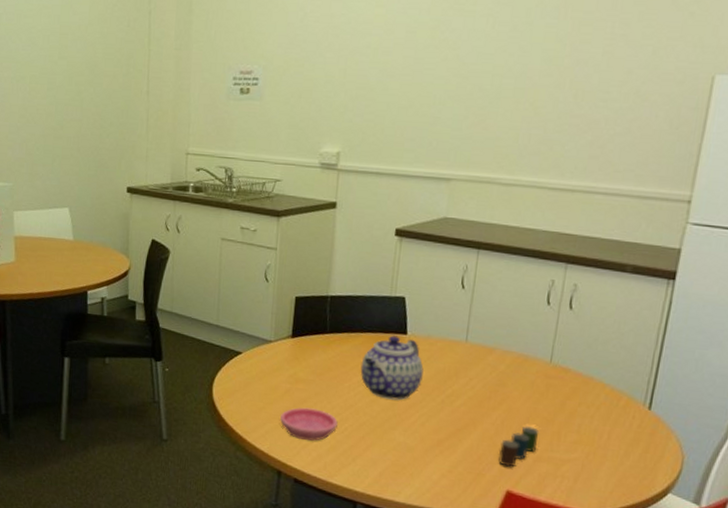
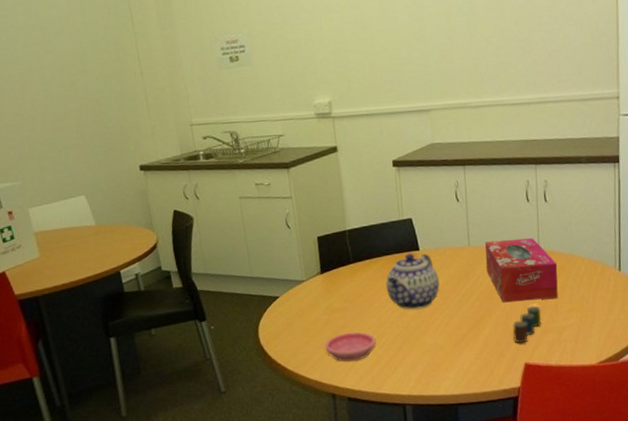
tissue box: none [481,340,571,424] -> present [485,237,558,303]

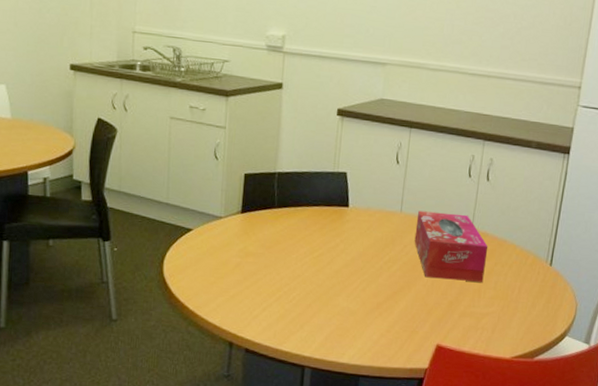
saucer: present [325,332,376,362] -> none [231,279,286,311]
teapot: present [385,253,440,310] -> none [307,208,364,269]
cup: present [513,305,541,343] -> none [430,286,463,323]

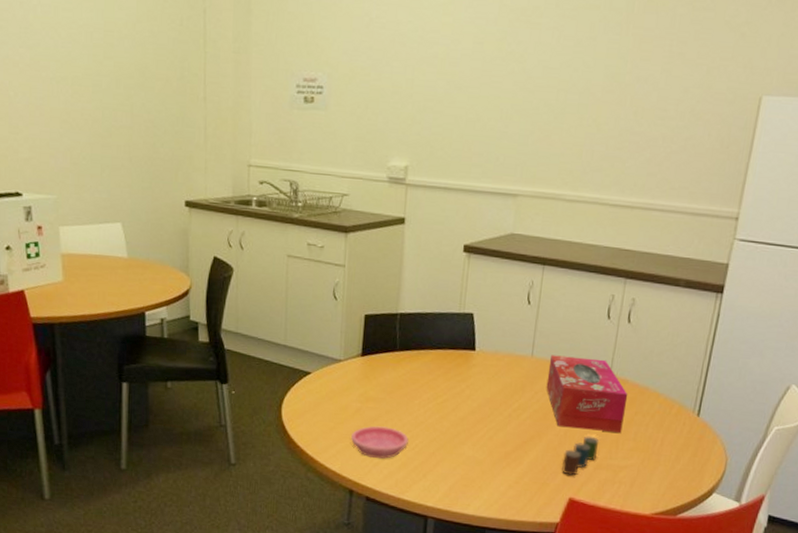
saucer: none [231,279,286,311] -> present [351,425,409,459]
cup: none [430,286,463,323] -> present [562,436,600,476]

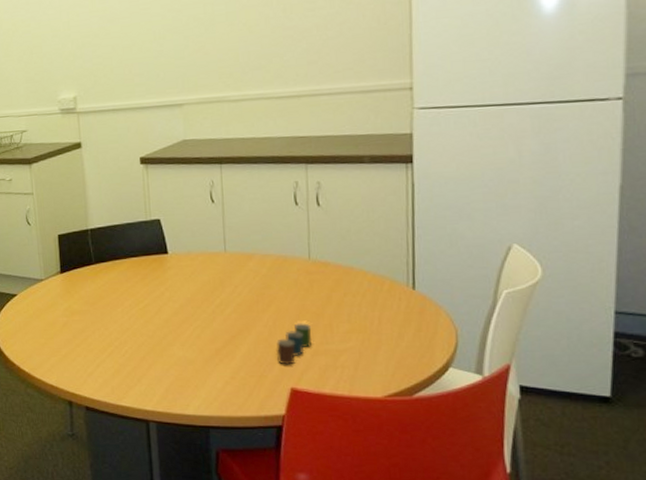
saucer: present [351,425,409,459] -> none [63,337,118,368]
tissue box: present [546,355,628,433] -> none [243,245,334,317]

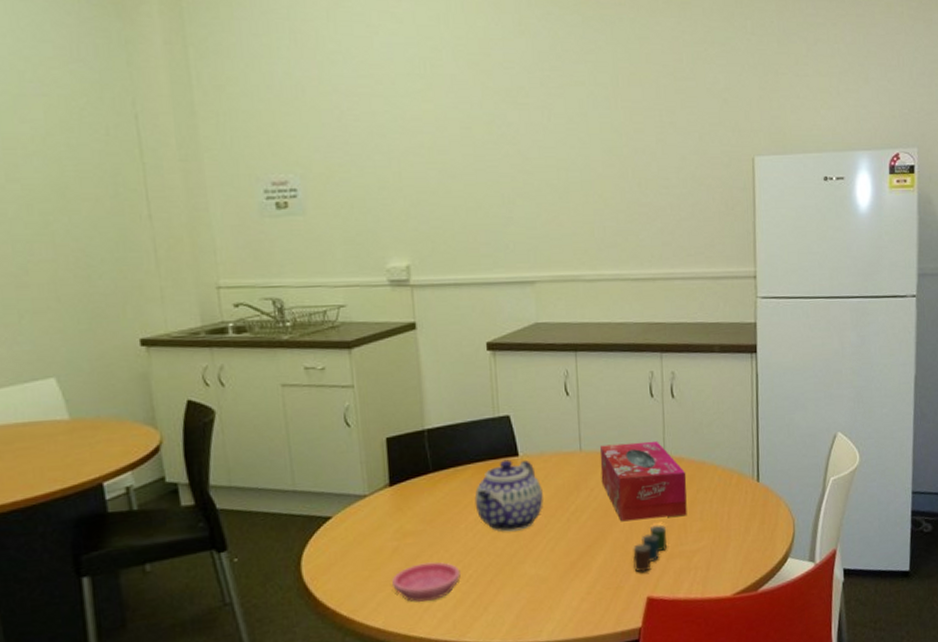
saucer: none [63,337,118,368] -> present [392,562,461,602]
teapot: none [129,256,190,318] -> present [474,459,543,532]
tissue box: none [243,245,334,317] -> present [599,440,687,522]

